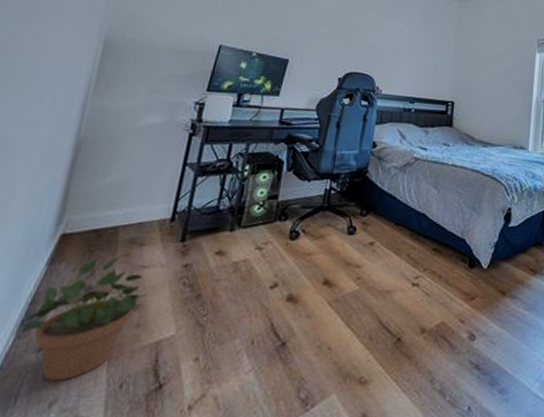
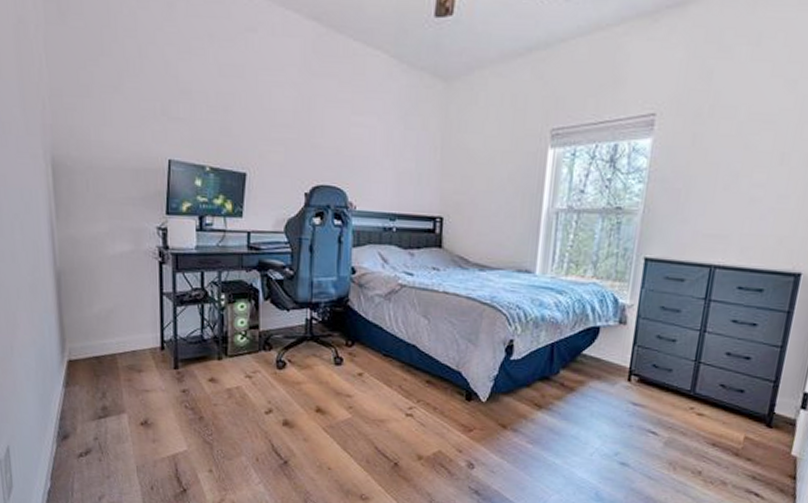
potted plant: present [19,255,147,381] -> none [57,380,155,482]

